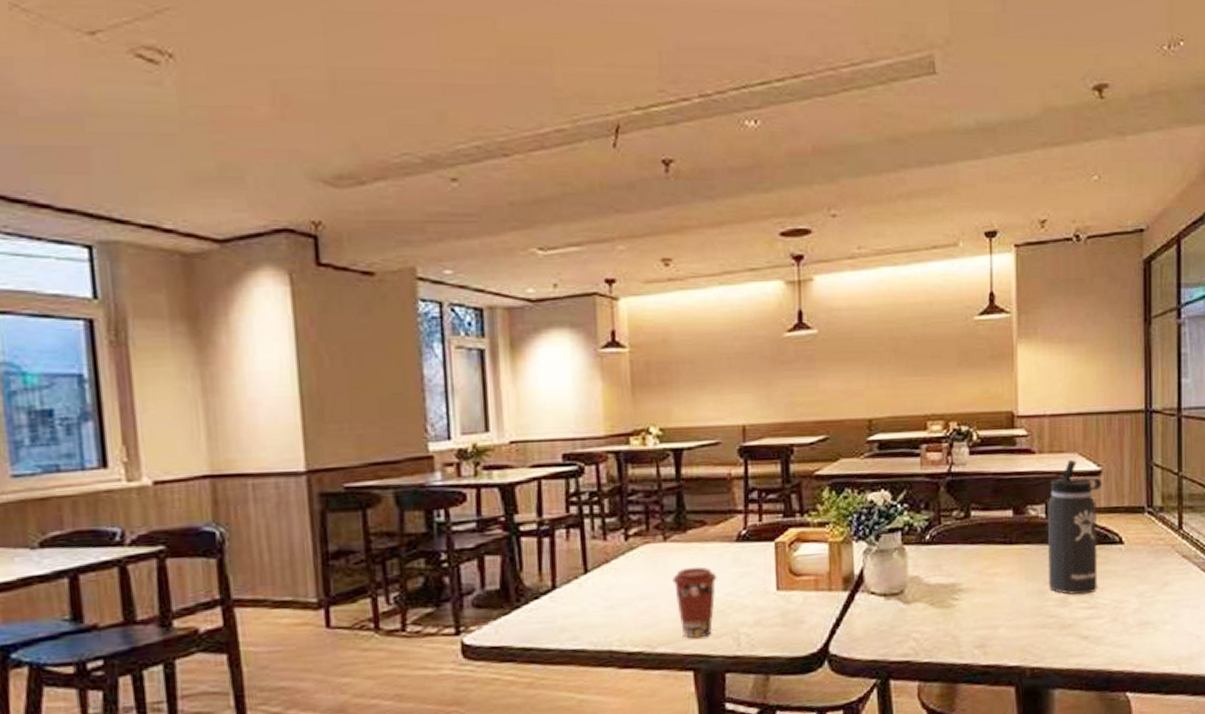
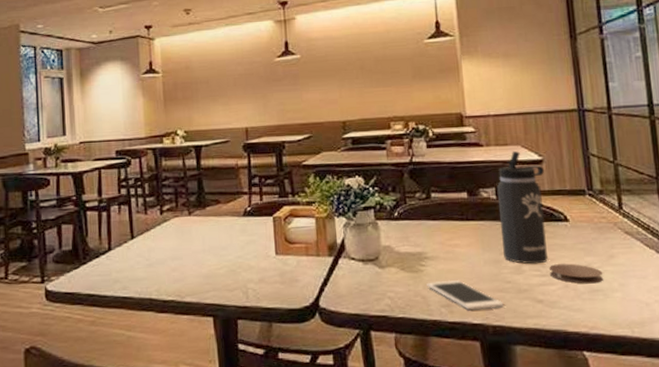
coffee cup: present [673,566,717,639] -> none [196,235,229,292]
cell phone: none [959,614,1046,651] -> present [427,279,505,311]
coaster: none [1097,593,1155,616] -> present [548,263,604,284]

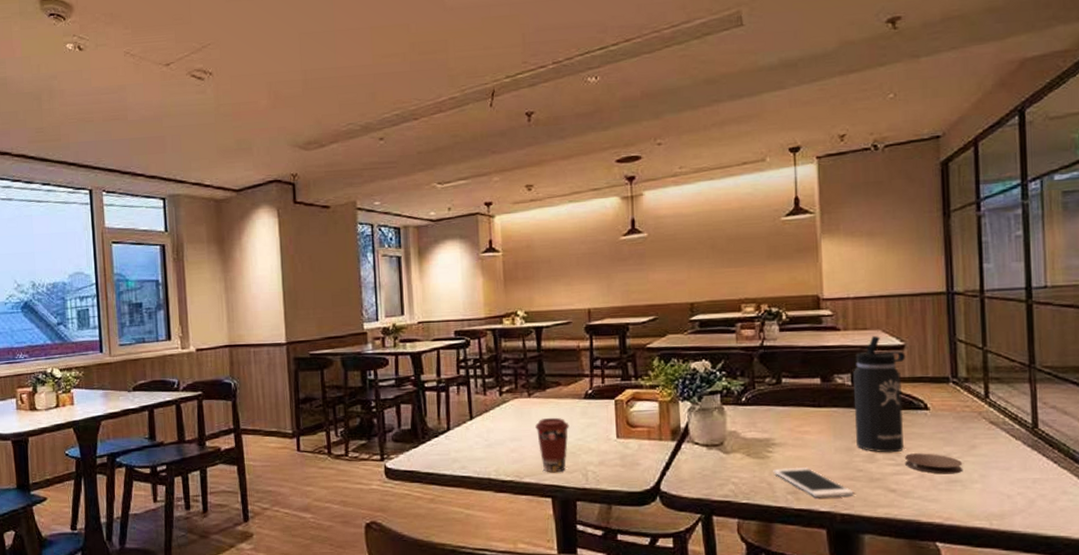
coffee cup: none [196,235,229,292] -> present [535,417,569,473]

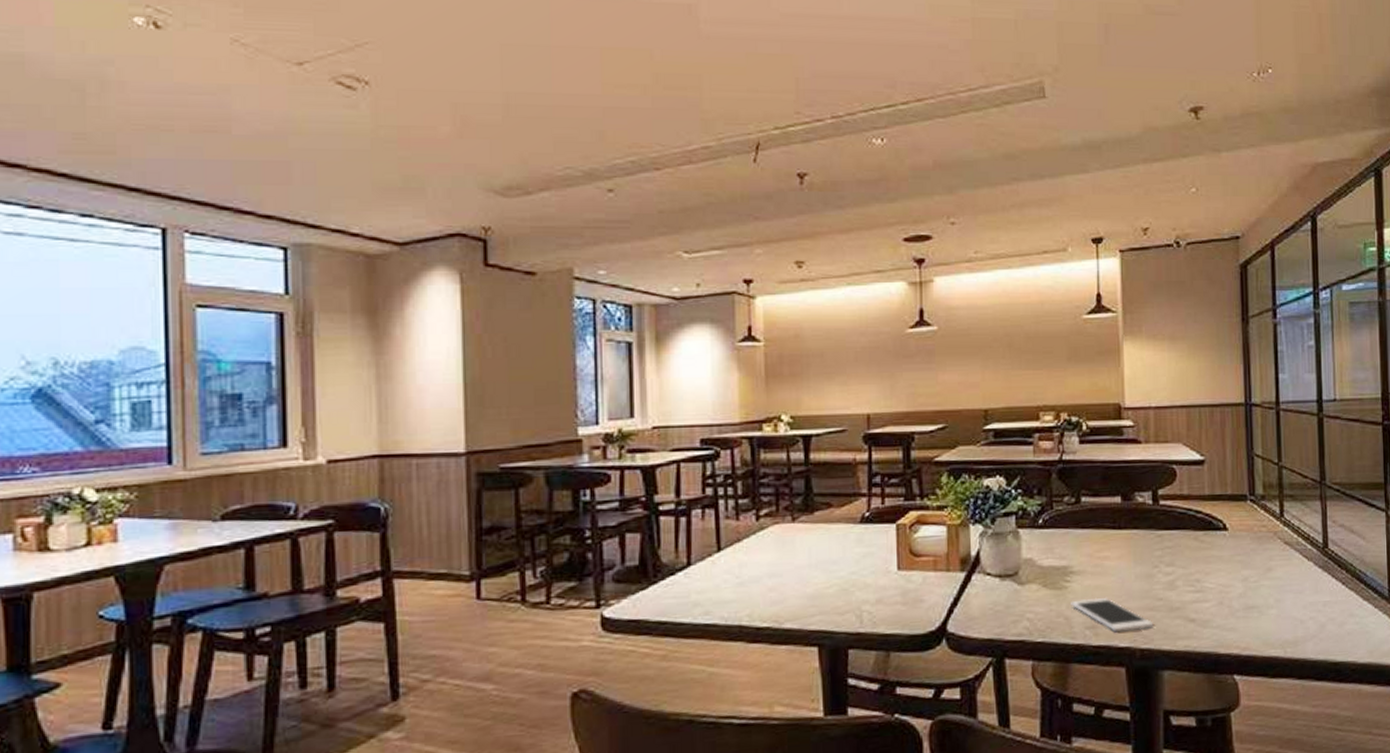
coffee cup: present [535,417,569,473] -> none [800,546,842,616]
thermos bottle: present [852,336,905,453] -> none [1153,450,1205,579]
coaster: present [904,453,963,474] -> none [1203,577,1260,601]

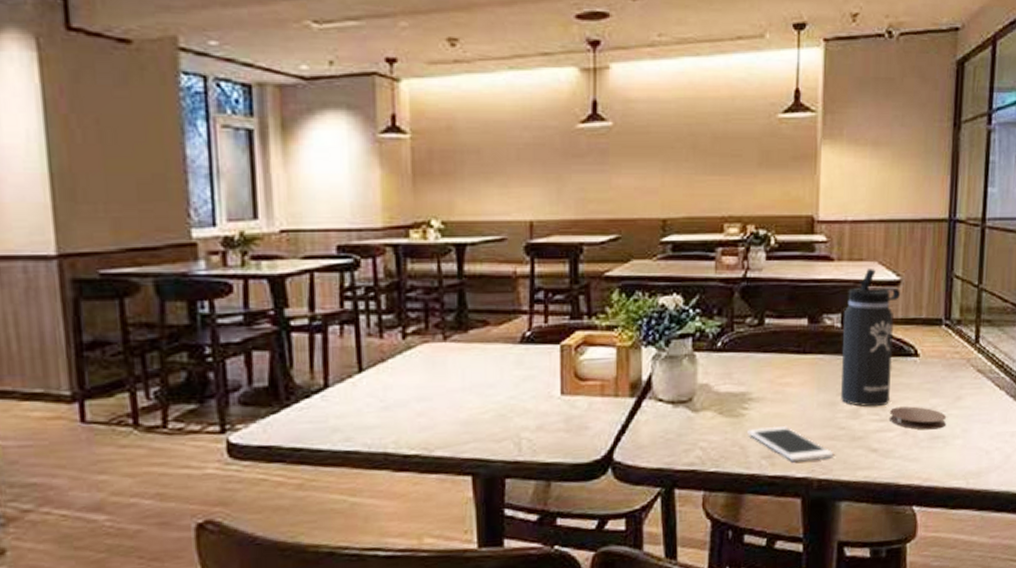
thermos bottle: none [1153,450,1205,579] -> present [841,269,900,407]
coaster: none [1203,577,1260,601] -> present [889,406,947,430]

